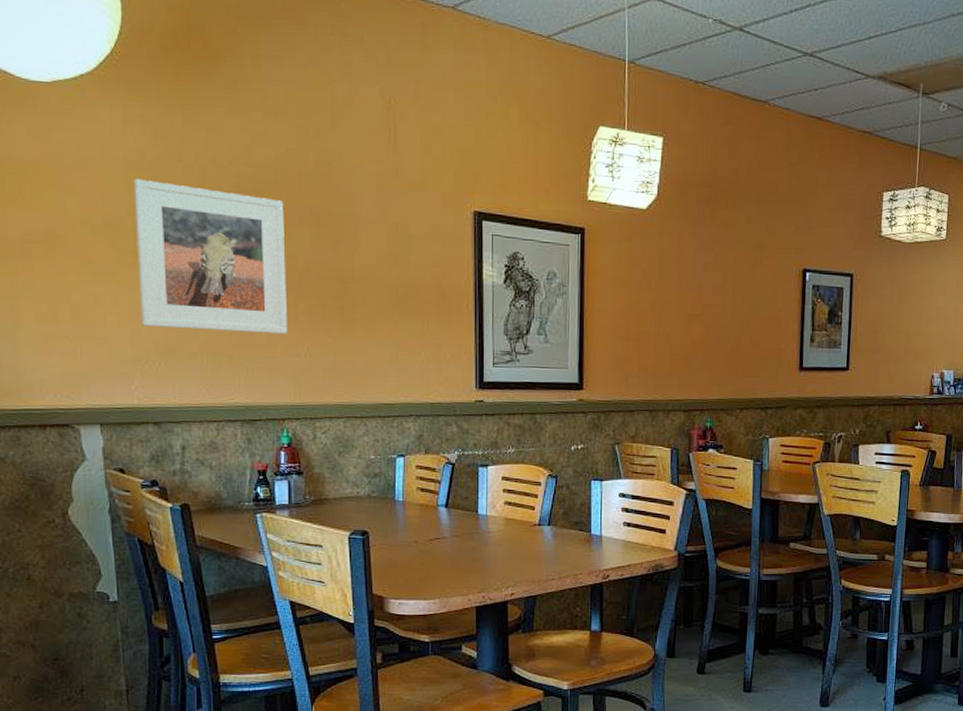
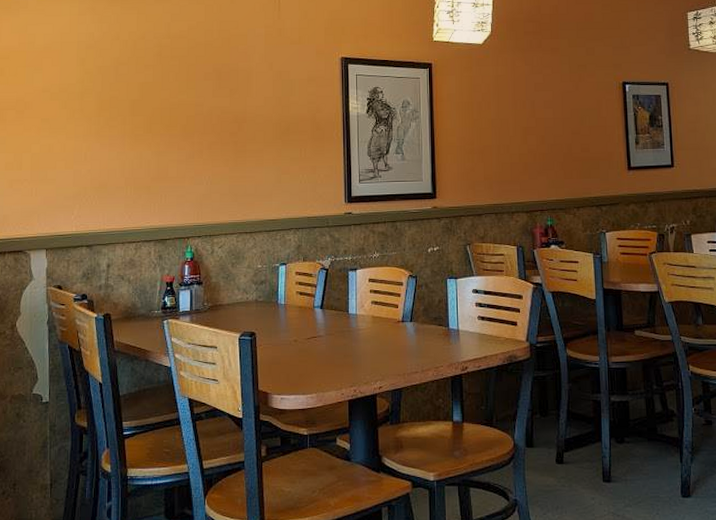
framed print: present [133,178,287,334] -> none [82,54,194,168]

